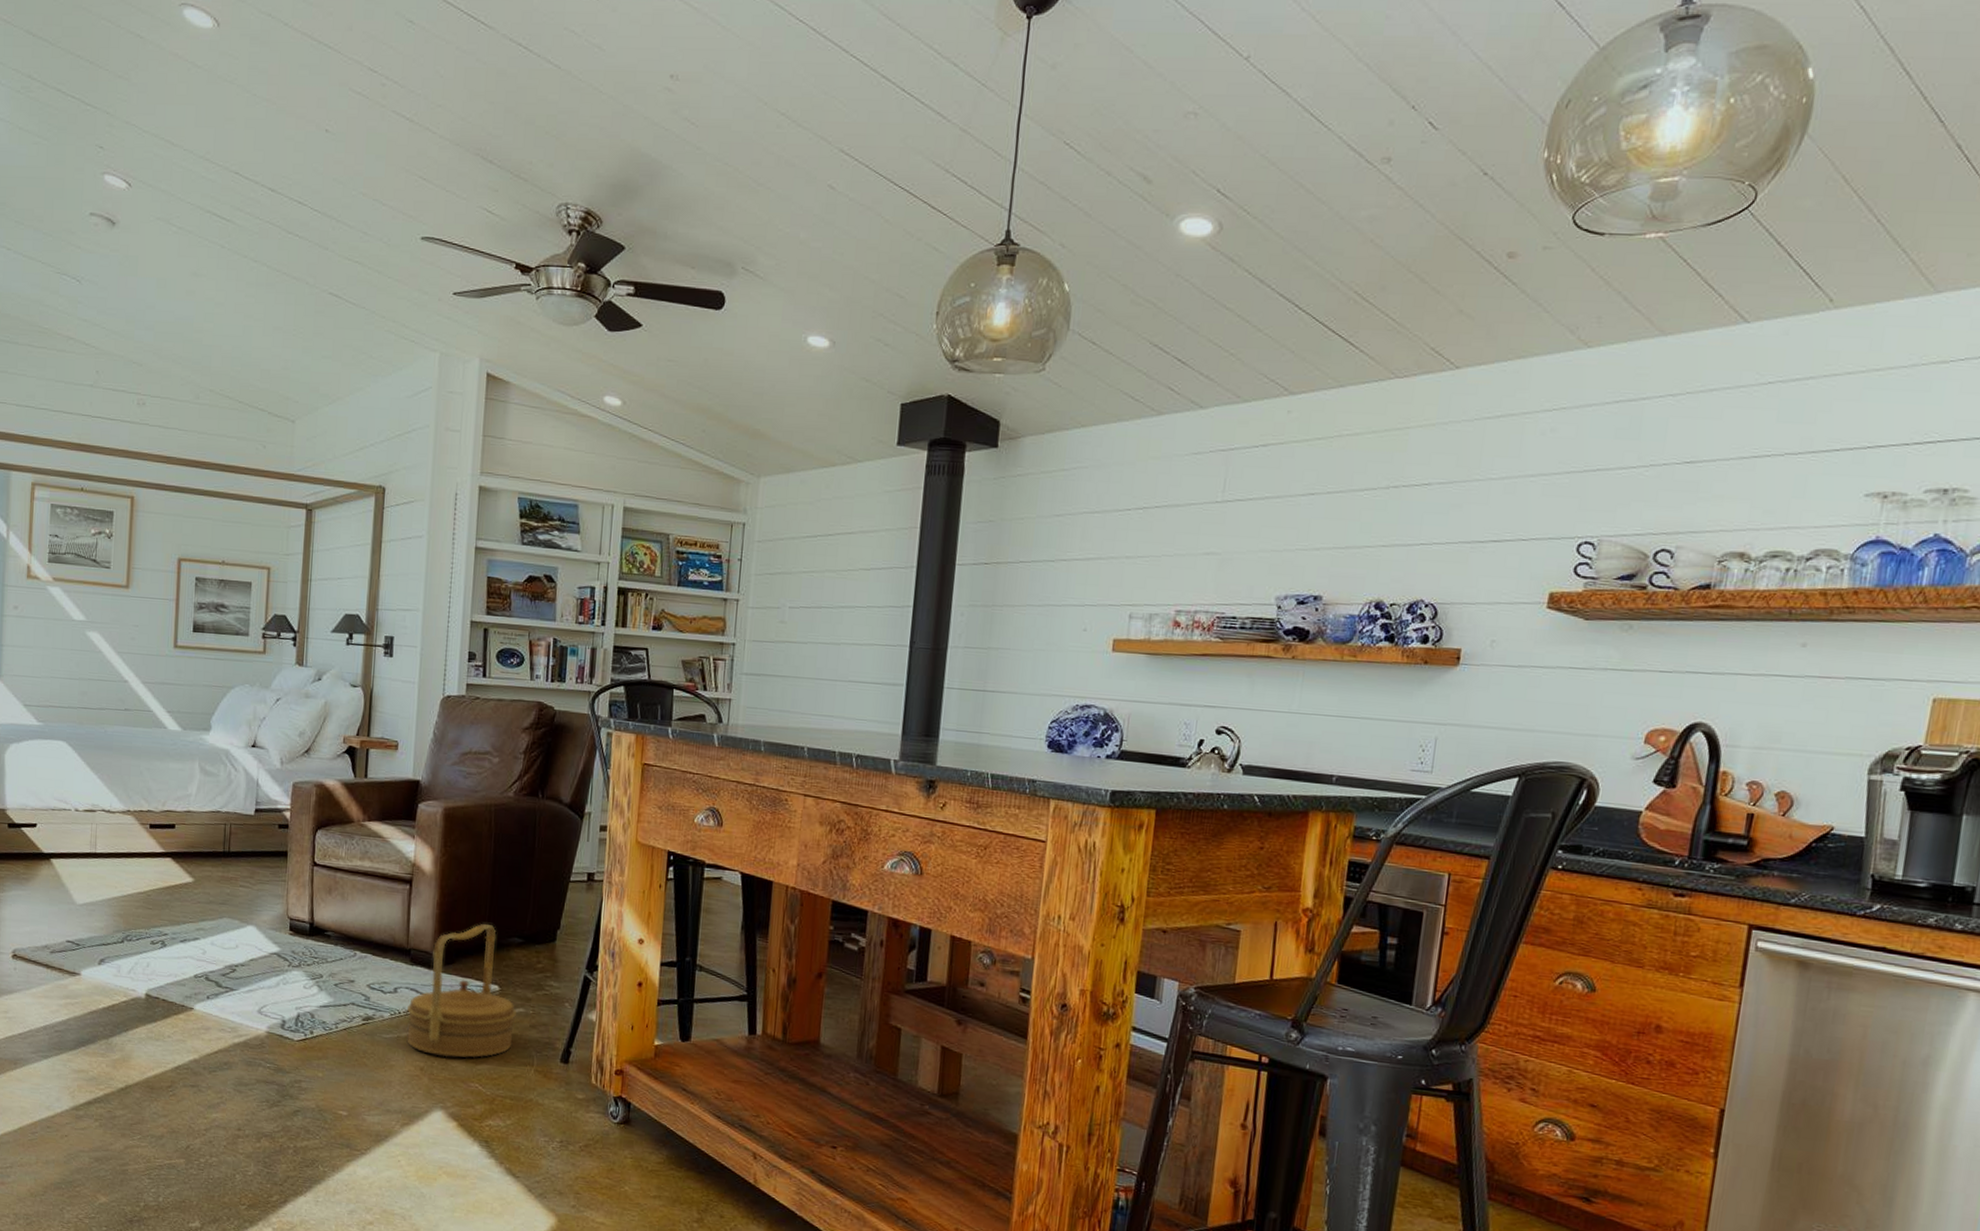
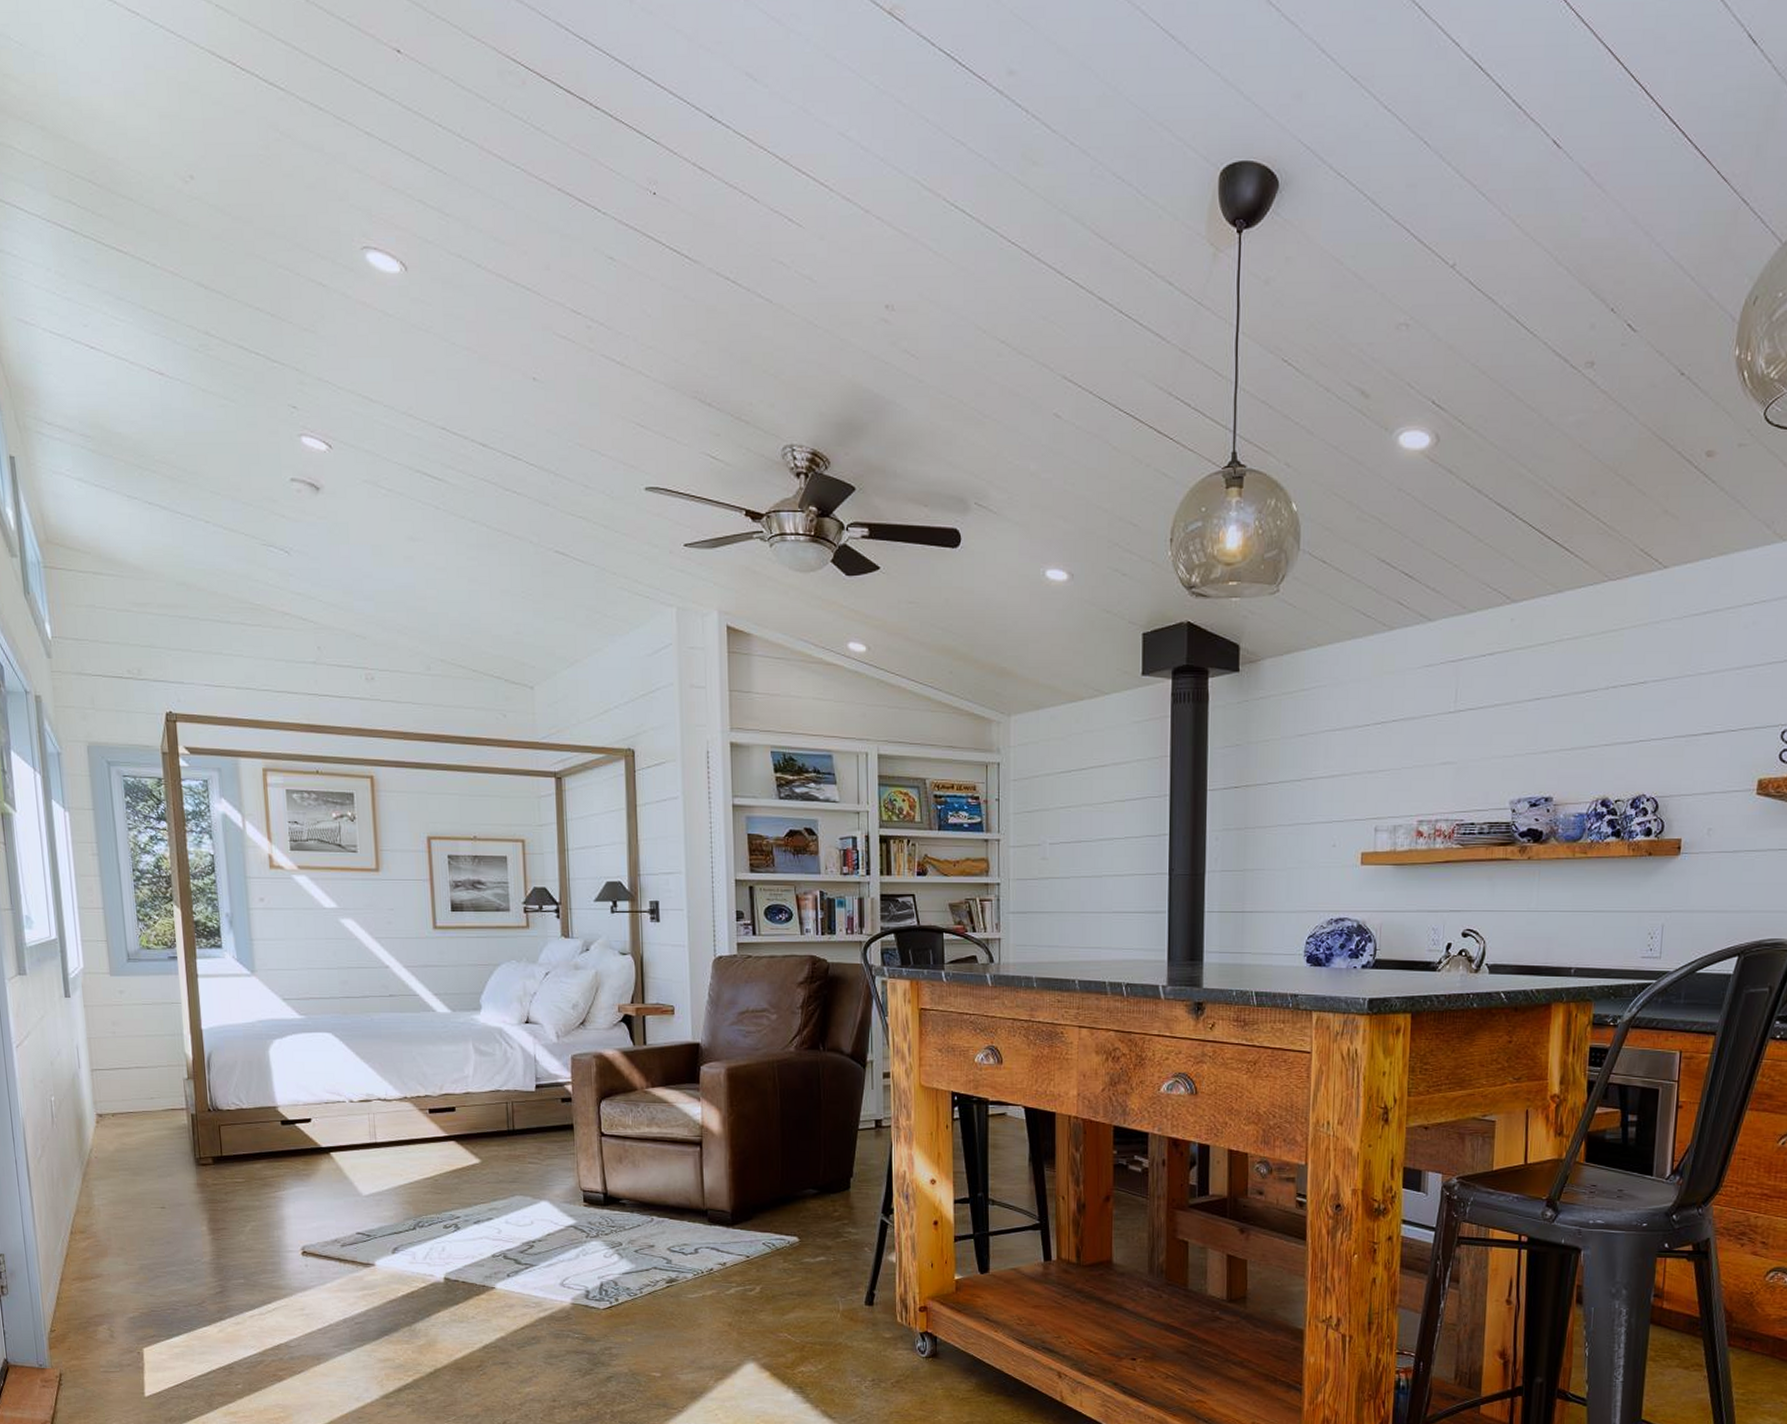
basket: present [406,923,516,1059] -> none [709,1178,818,1311]

